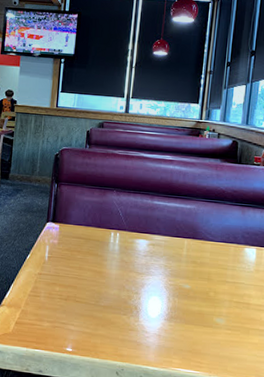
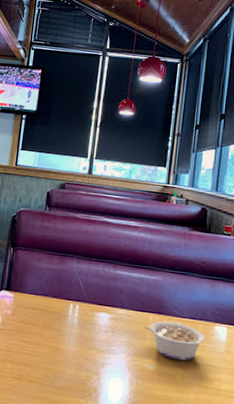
legume: none [179,245,236,280] -> present [143,321,205,361]

